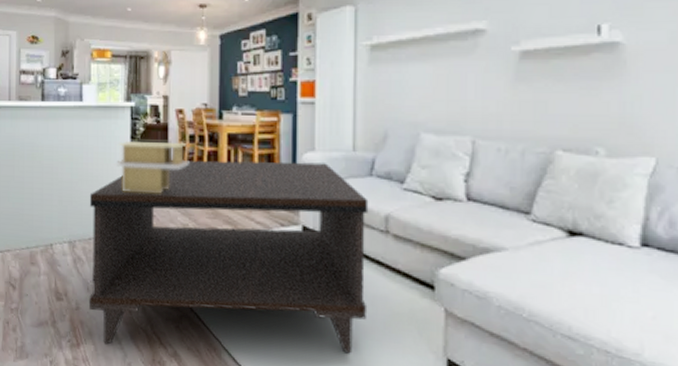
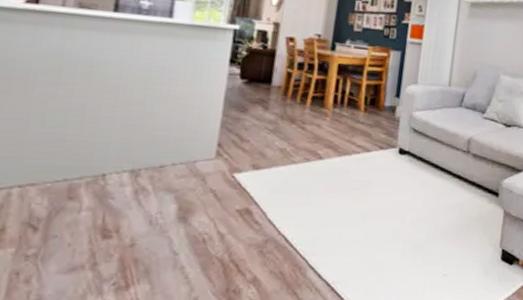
coffee table: present [88,160,369,354] -> none [149,87,457,281]
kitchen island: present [115,142,189,194] -> none [206,64,296,119]

